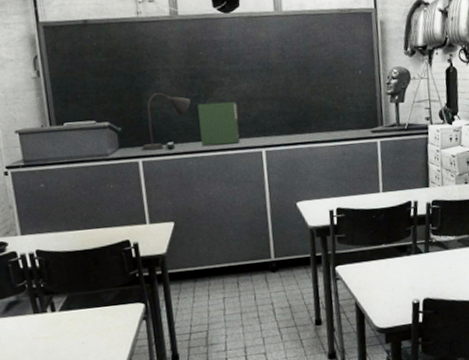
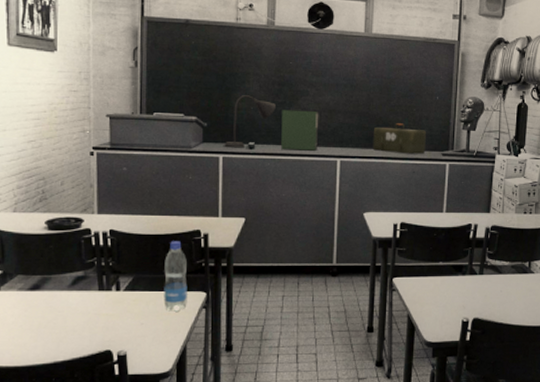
bottle: none [96,254,126,327] -> present [164,241,188,312]
suitcase: none [296,103,354,137] -> present [373,123,426,155]

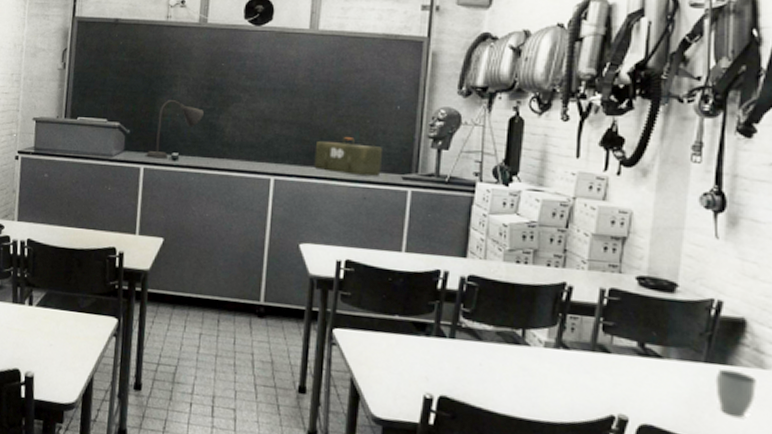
bottle: present [164,241,188,312] -> none [74,257,100,336]
binder: present [281,110,319,152] -> none [207,117,252,167]

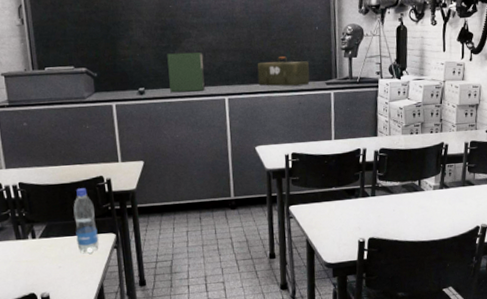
bottle: none [74,257,100,336] -> present [73,188,99,254]
desk lamp: present [144,100,204,159] -> none [114,42,161,96]
binder: none [207,117,252,167] -> present [167,52,205,93]

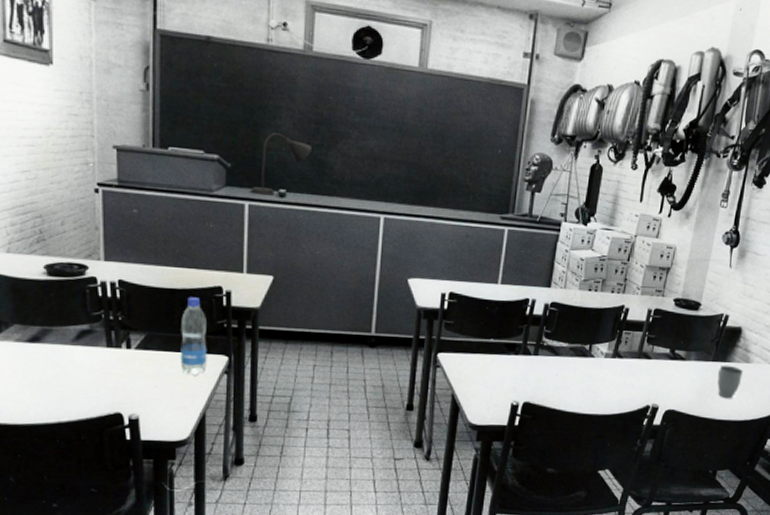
desk lamp: none [114,42,161,96] -> present [249,133,311,196]
binder: present [167,52,205,93] -> none [316,153,362,205]
suitcase: present [257,56,310,87] -> none [422,178,484,217]

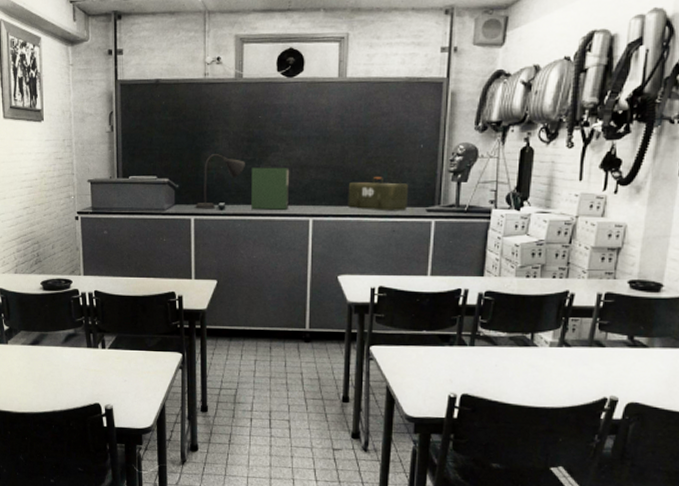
bottle: present [180,297,207,375] -> none [143,302,165,371]
binder: none [316,153,362,205] -> present [251,167,290,211]
suitcase: none [422,178,484,217] -> present [348,177,408,212]

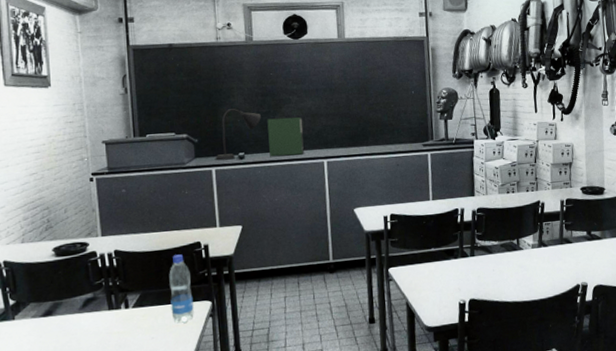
bottle: none [143,302,165,371] -> present [169,254,194,324]
suitcase: present [348,177,408,212] -> none [355,120,407,149]

